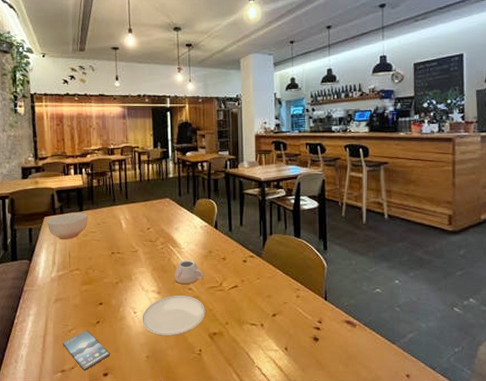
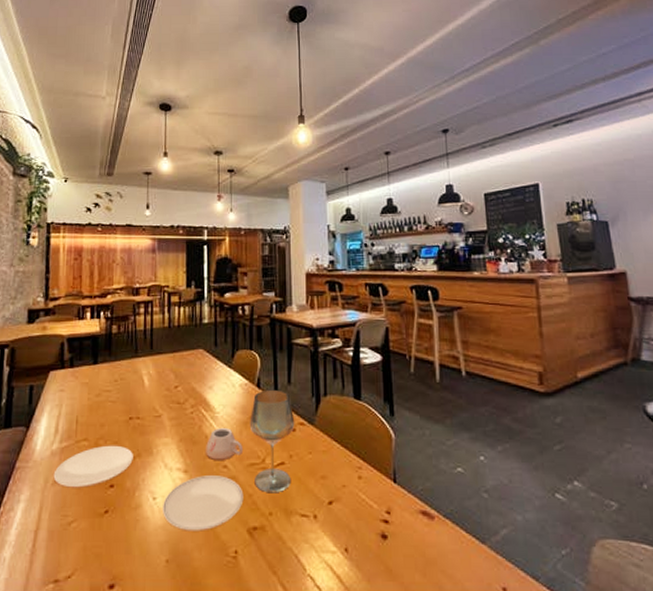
bowl: present [47,212,88,239] -> none [53,366,103,400]
plate: none [54,273,117,305] -> present [53,445,133,488]
smartphone: present [63,330,111,370] -> none [59,523,120,580]
wine glass: none [209,230,246,309] -> present [249,389,295,493]

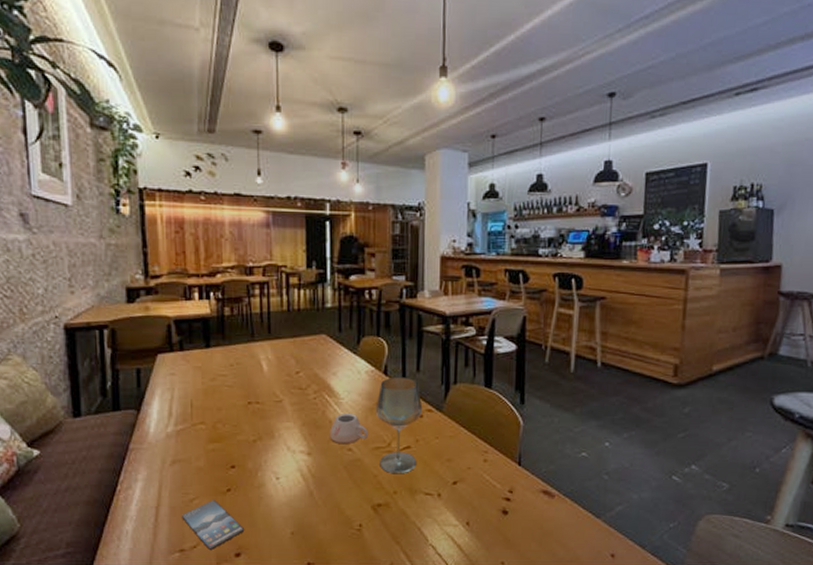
plate: present [53,445,133,488] -> none [170,428,254,468]
smartphone: none [59,523,120,580] -> present [182,500,245,550]
plate: present [163,476,244,531] -> none [286,458,369,508]

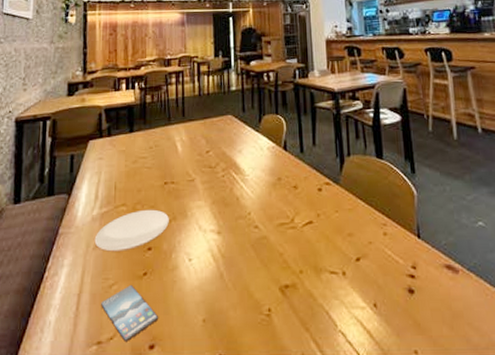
plate: none [170,428,254,468] -> present [94,209,169,252]
cup: present [330,412,369,445] -> none [237,189,273,222]
wine glass: present [375,376,423,474] -> none [278,151,321,252]

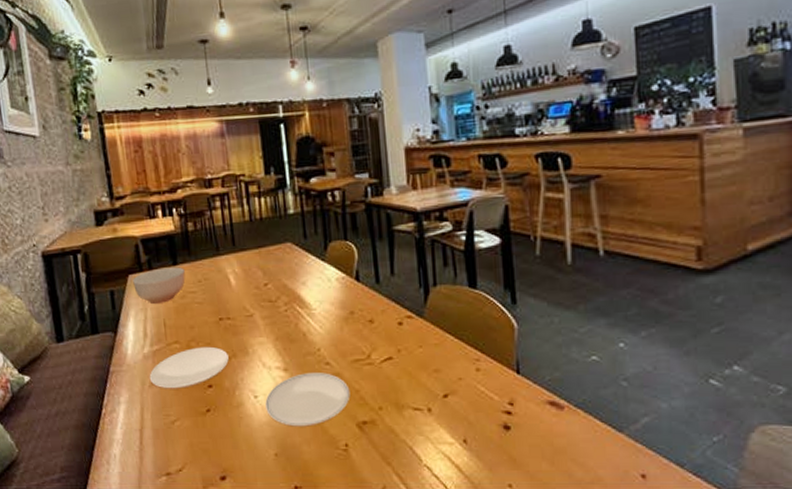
bowl: none [92,134,139,167] -> present [133,267,186,304]
smartphone: present [101,285,159,341] -> none [165,421,228,473]
plate: none [198,236,275,291] -> present [265,373,350,427]

